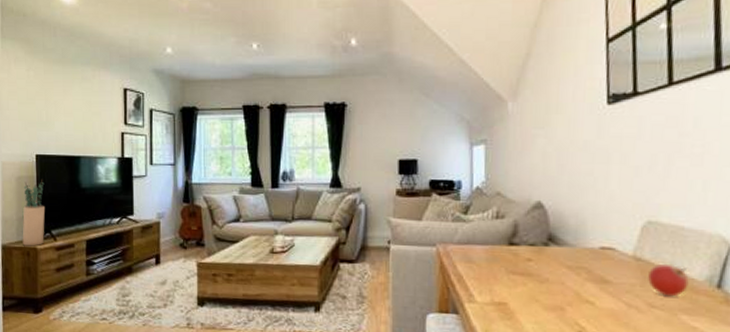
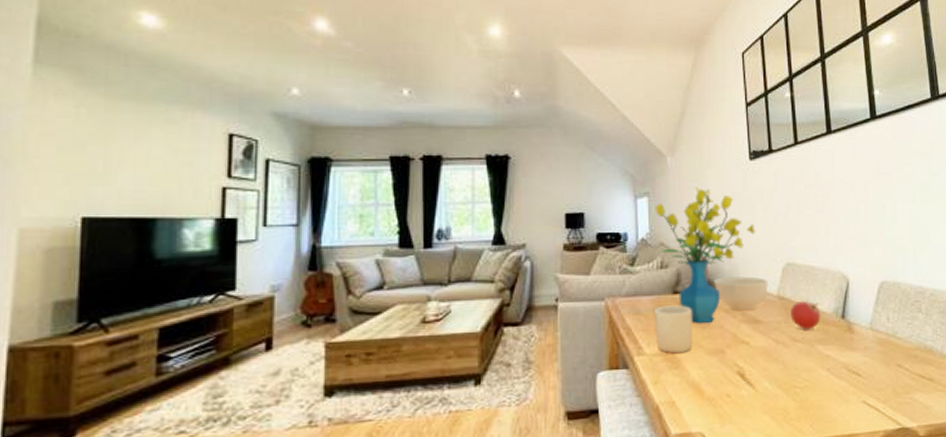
vase: present [22,180,46,247] -> none [48,251,94,344]
mug: none [487,256,530,305] -> present [653,305,692,354]
bouquet: none [493,134,610,279] -> present [655,187,755,324]
bowl: none [556,231,623,270] -> present [714,276,768,311]

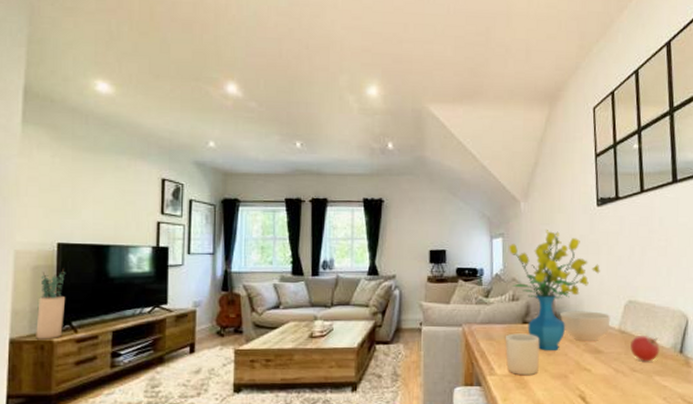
vase: none [48,251,94,344] -> present [36,269,66,339]

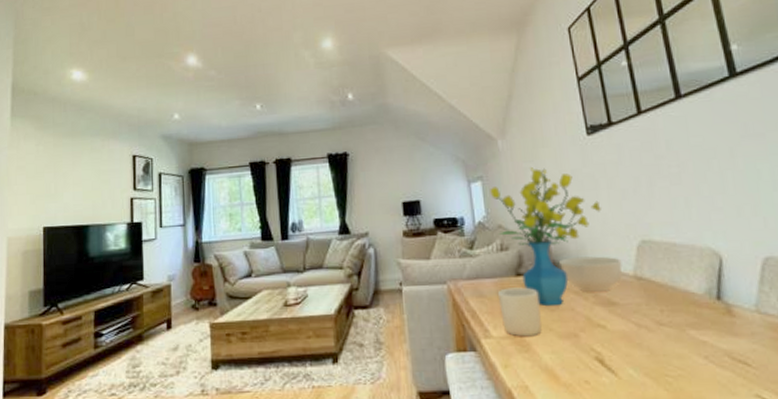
vase: present [36,269,66,339] -> none [27,252,52,323]
fruit: present [630,336,660,362] -> none [651,281,691,313]

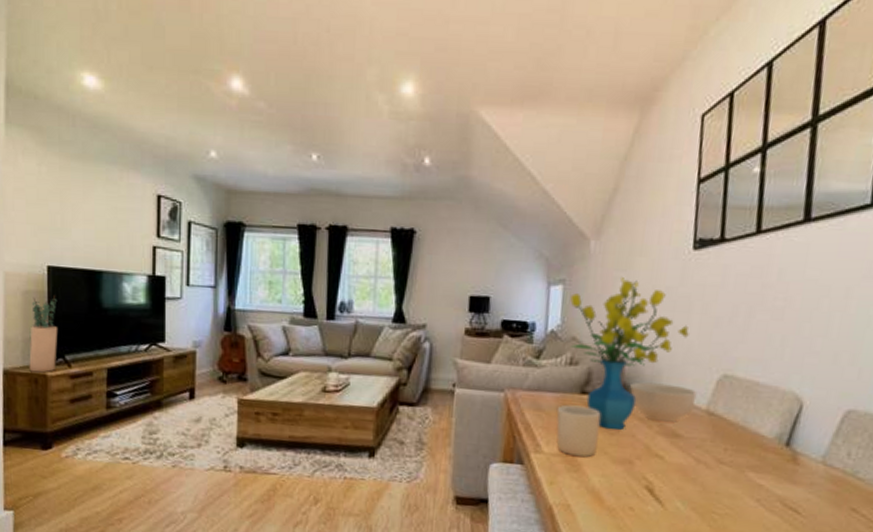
vase: none [27,252,52,323] -> present [29,296,58,373]

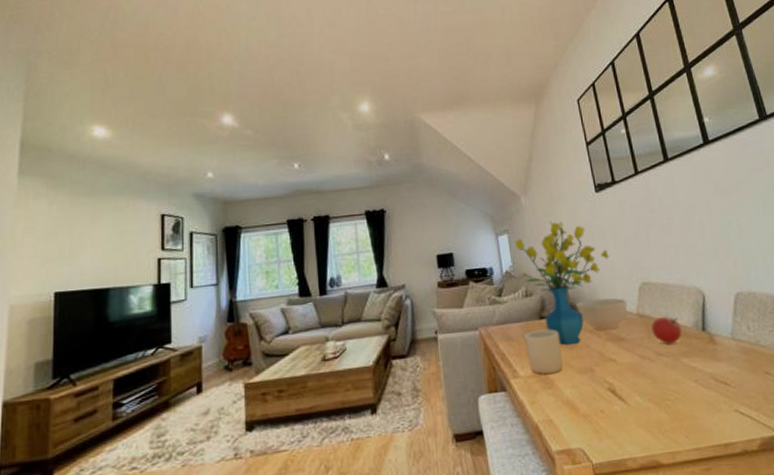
vase: present [29,296,58,373] -> none [31,319,64,398]
fruit: none [719,420,759,454] -> present [651,317,682,344]

